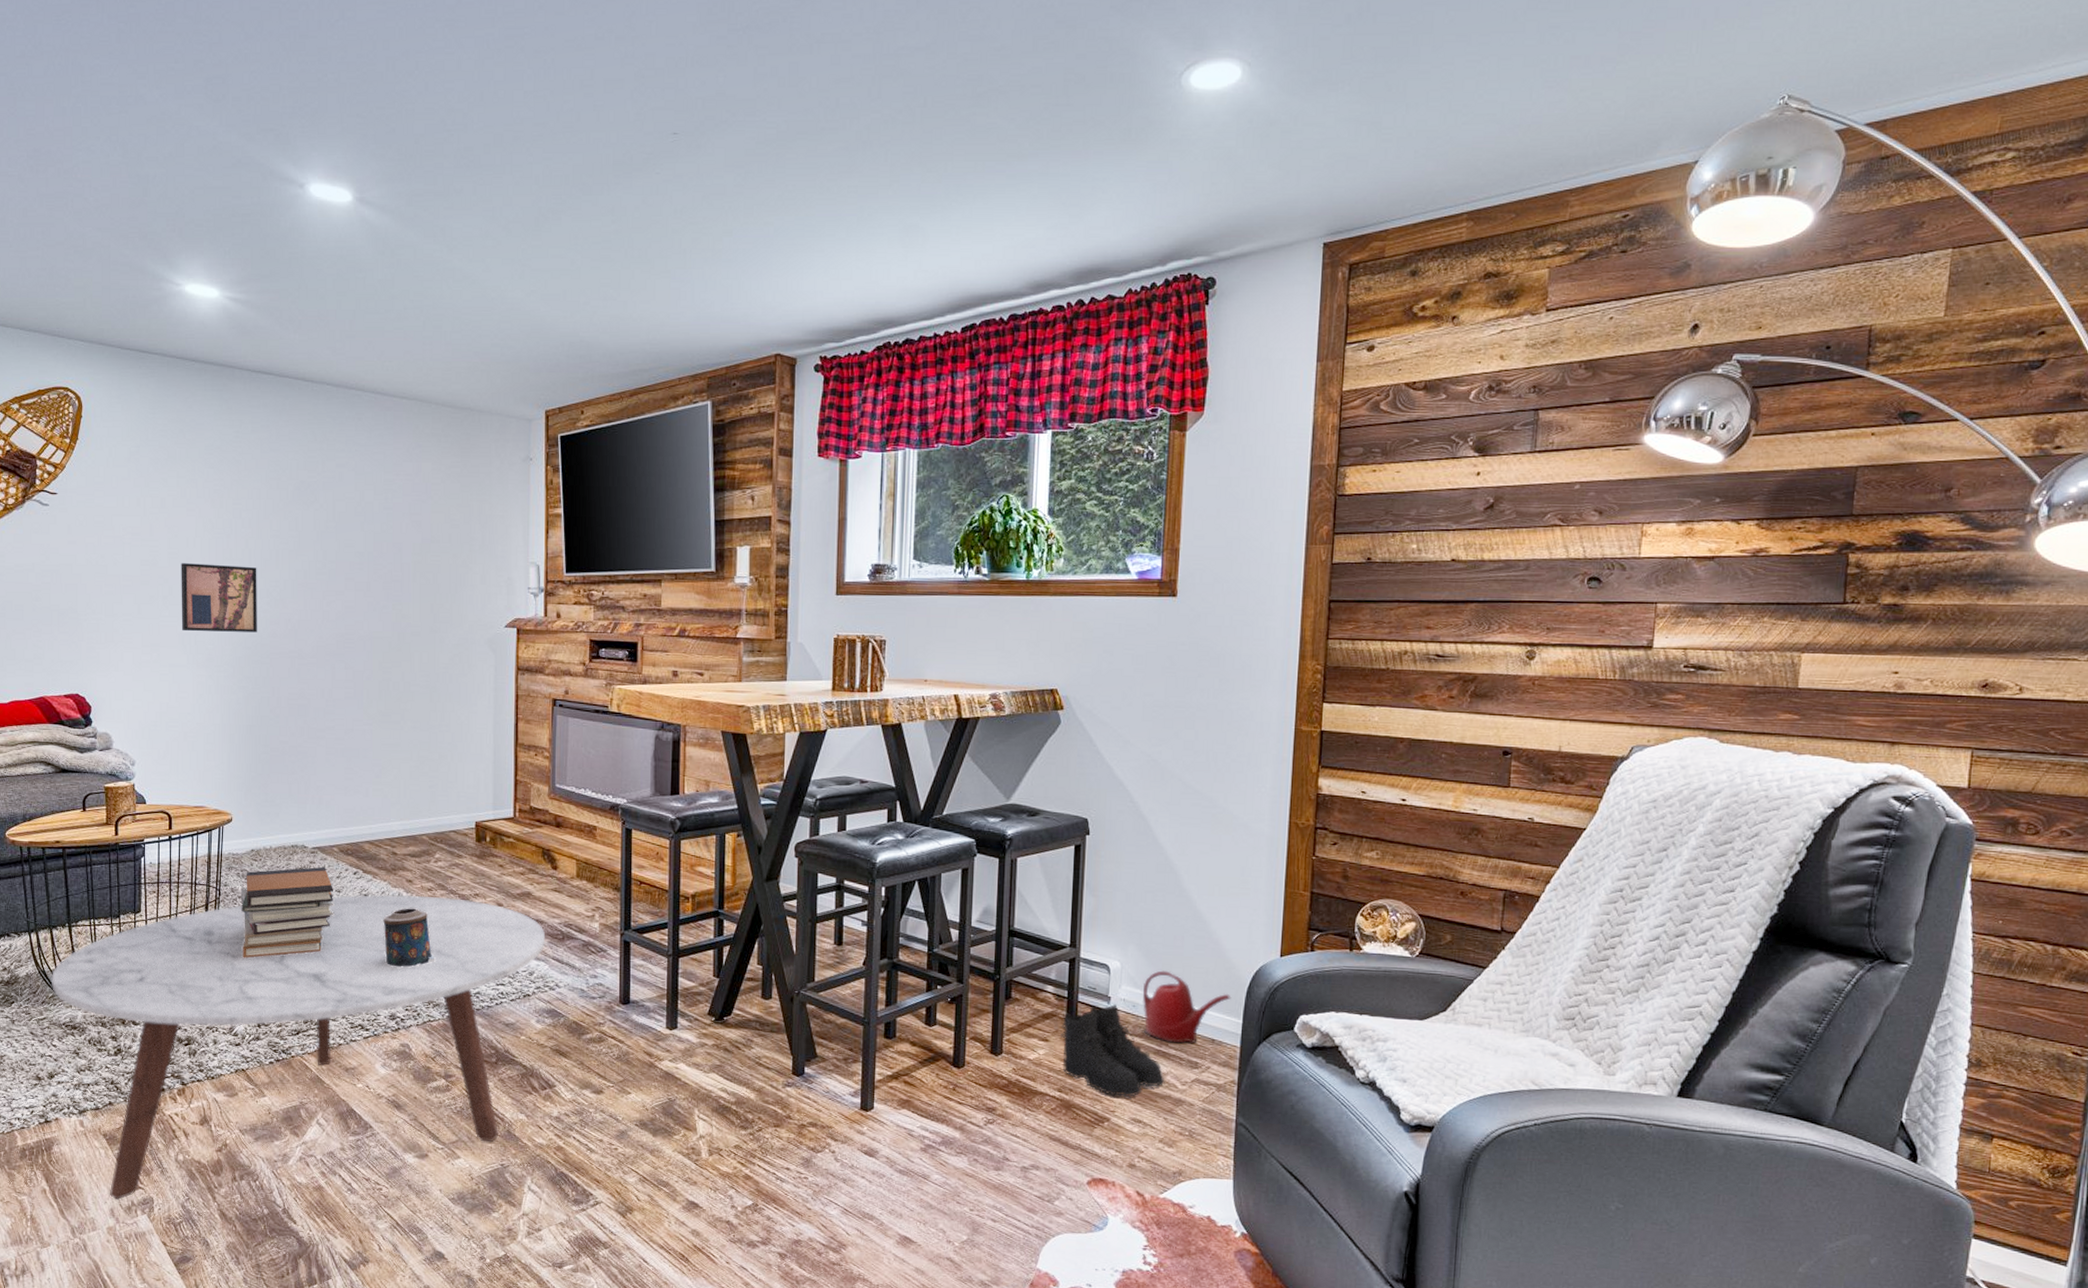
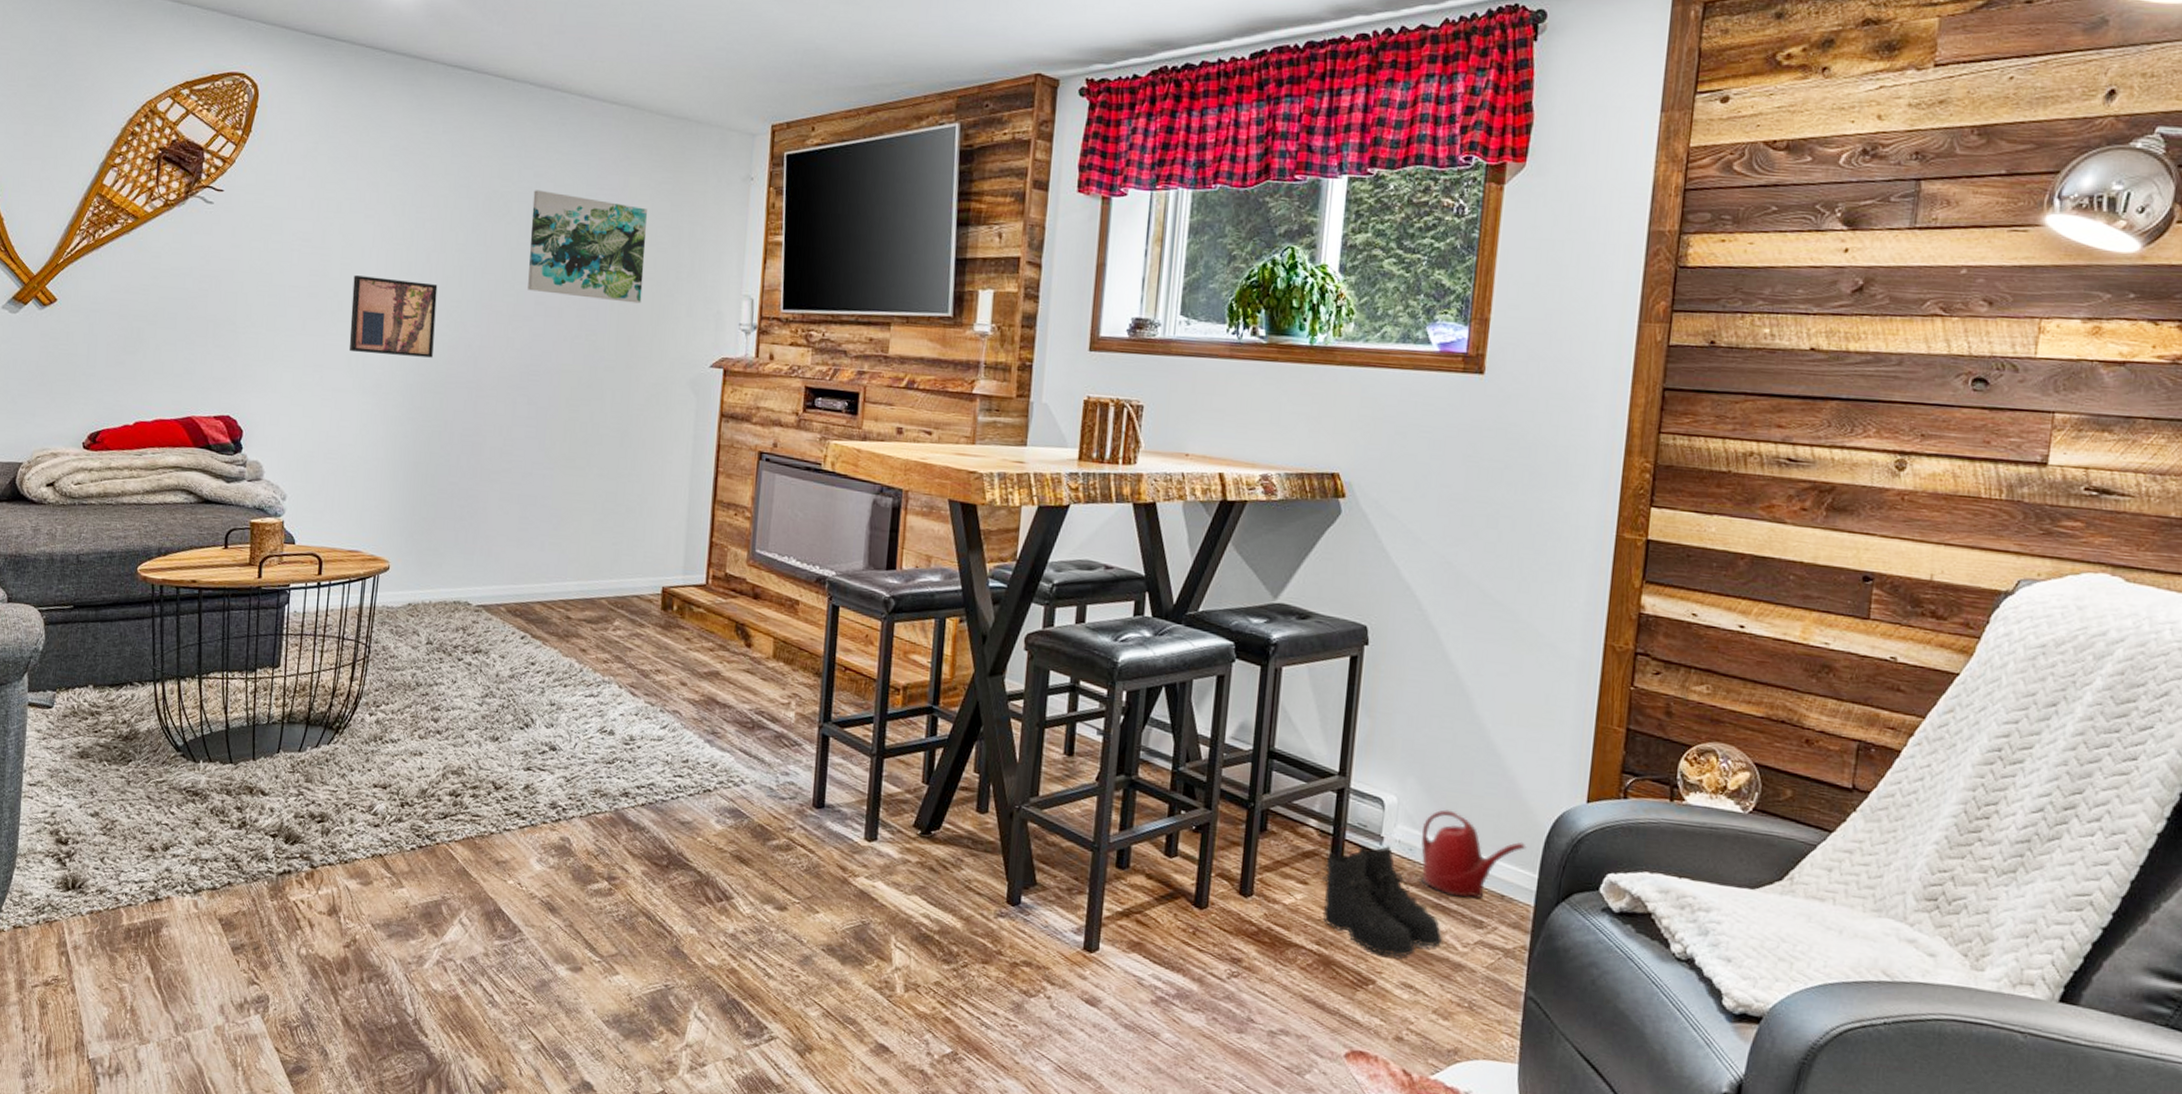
coffee table: present [51,894,546,1200] -> none [174,662,733,995]
book stack: present [240,866,334,959] -> none [390,627,497,728]
wall art: none [337,479,441,575] -> present [528,190,647,304]
candle: present [383,908,437,968] -> none [549,680,608,750]

